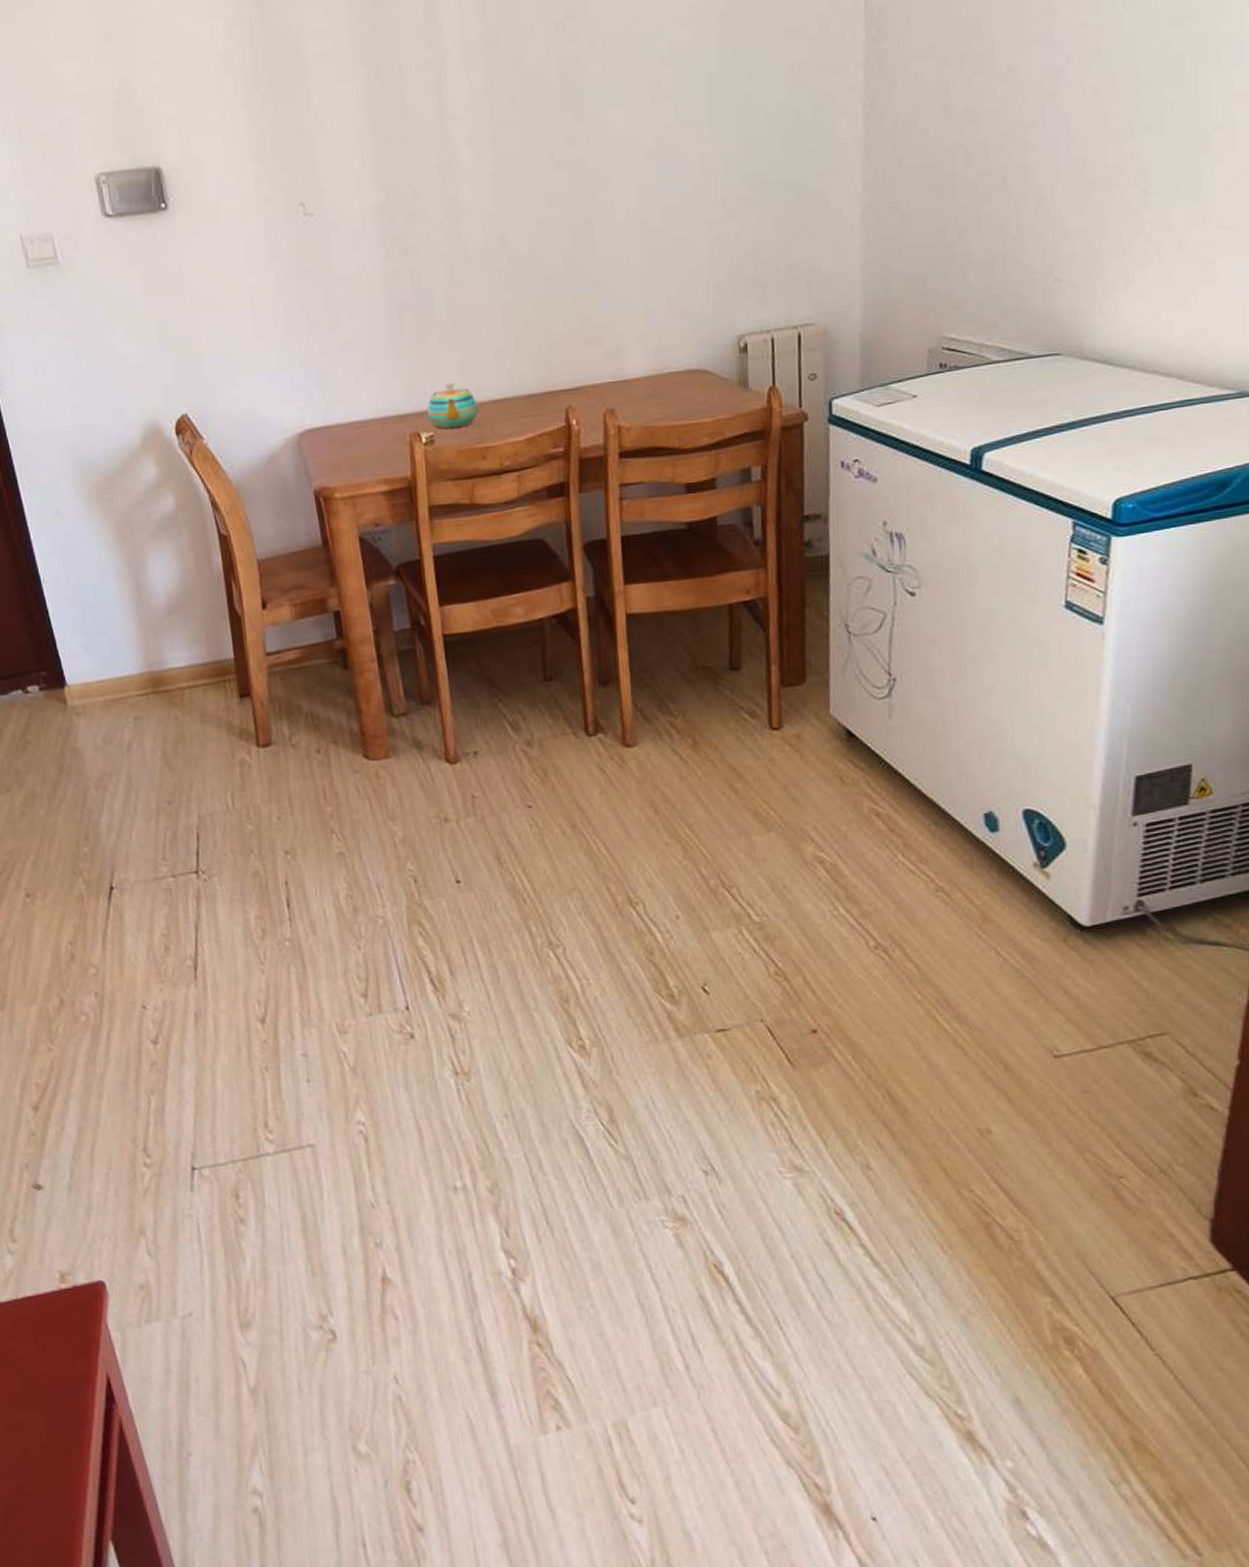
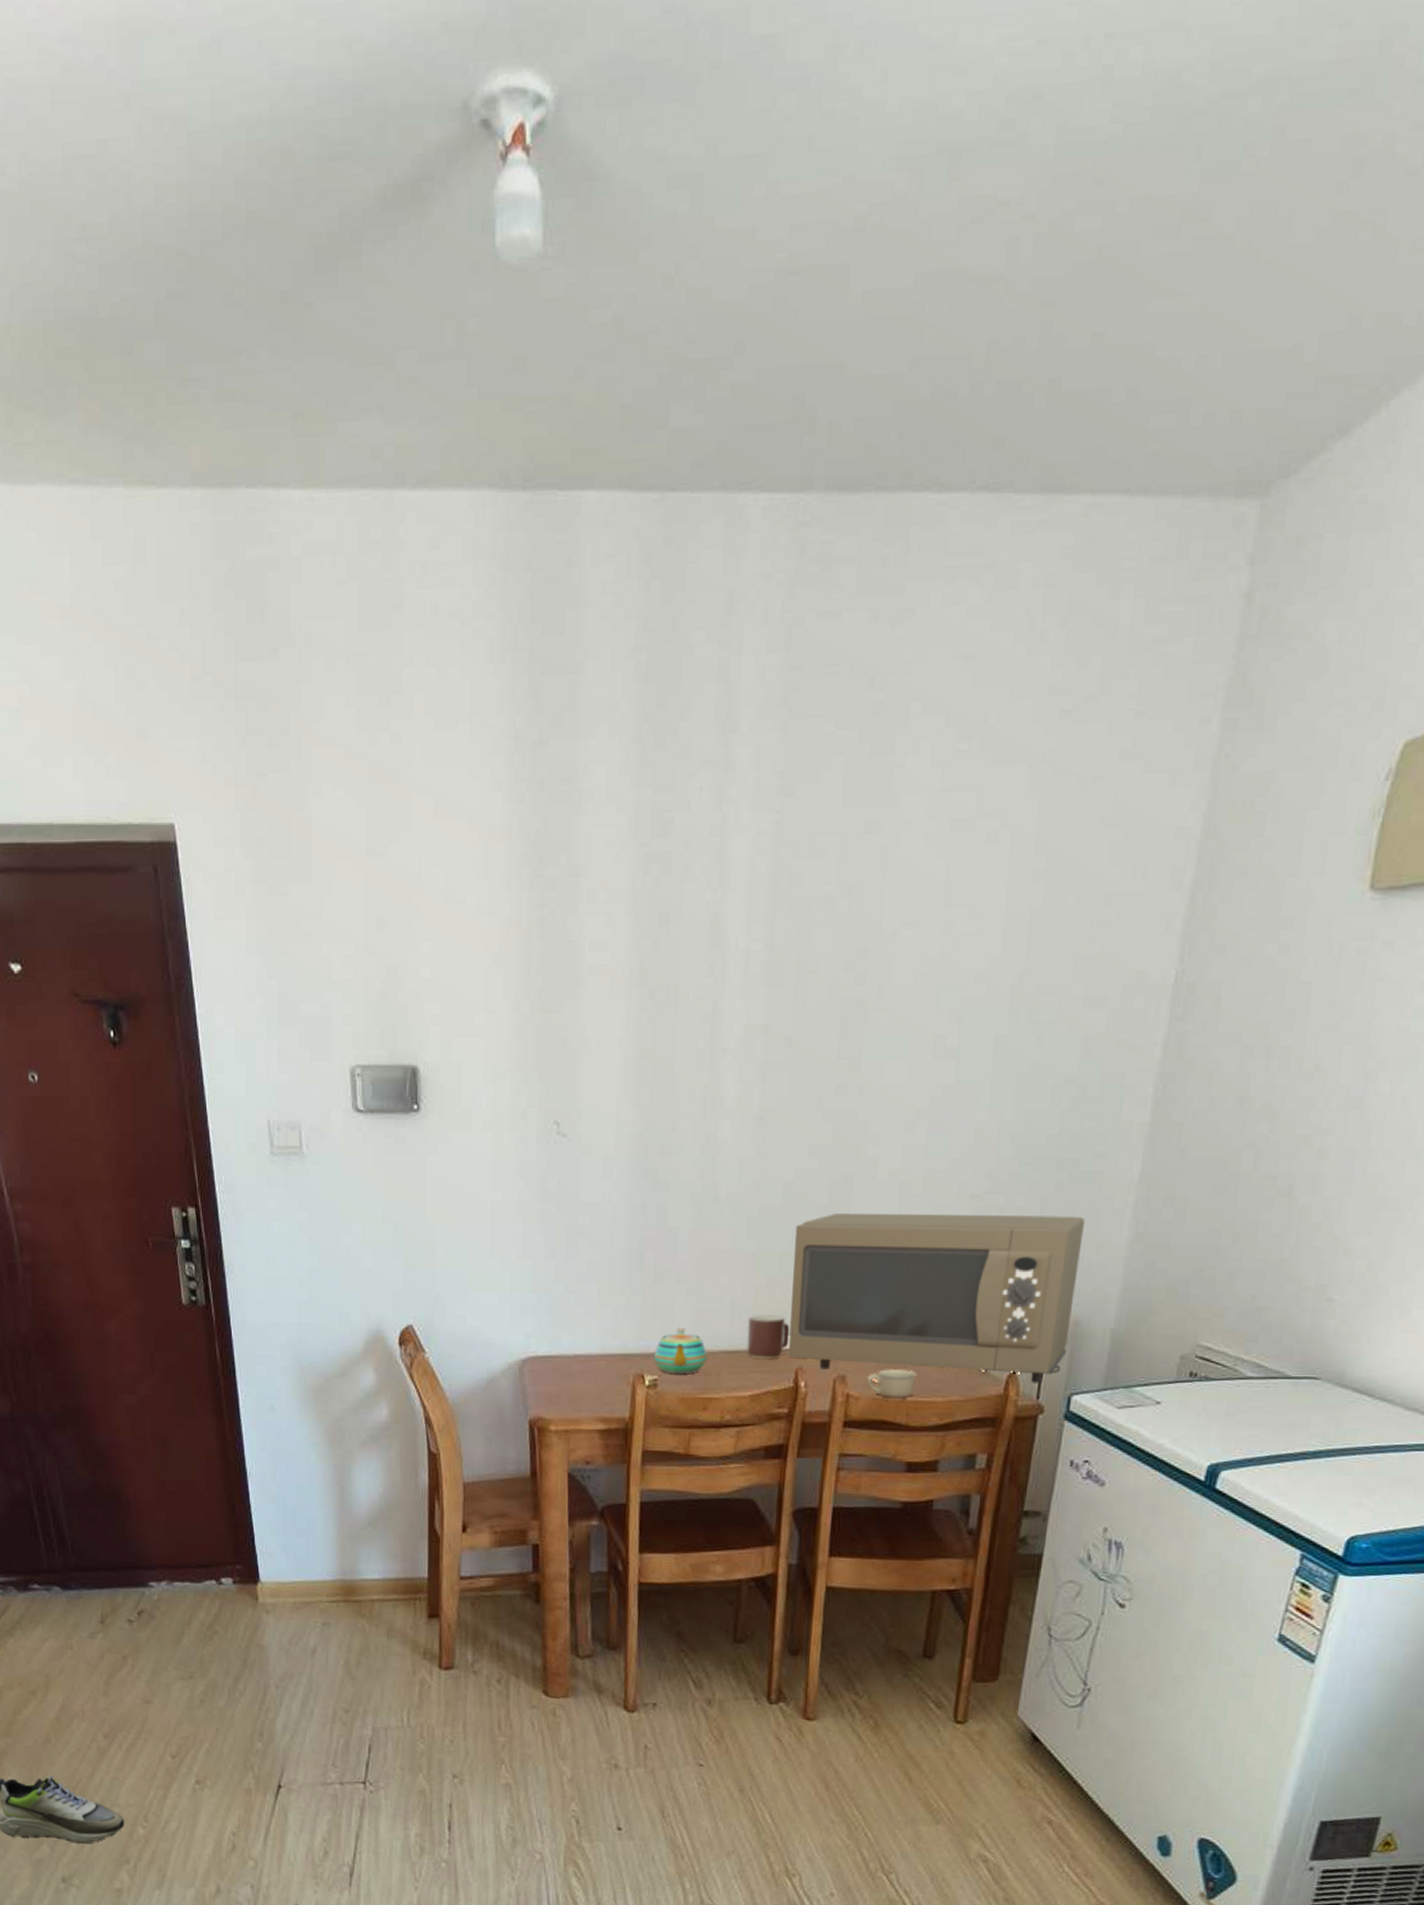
mug: none [513,360,556,404] -> present [747,1315,790,1360]
microwave: none [546,231,820,406] -> present [788,1214,1085,1383]
cup: none [635,396,682,428] -> present [866,1370,916,1402]

